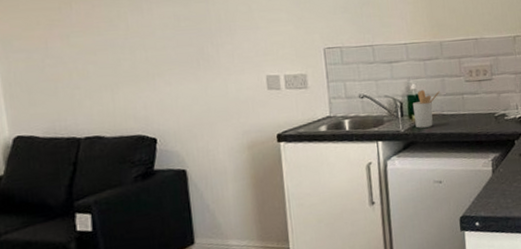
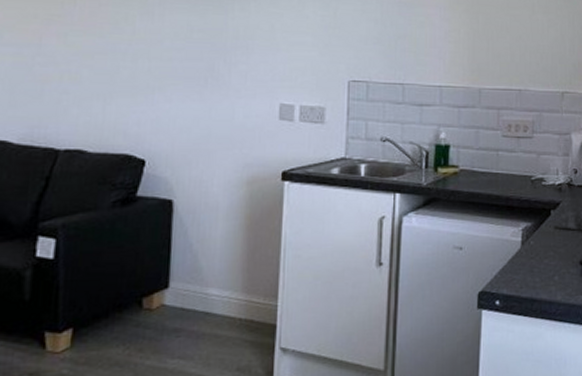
utensil holder: present [412,89,440,128] -> none [439,140,472,183]

